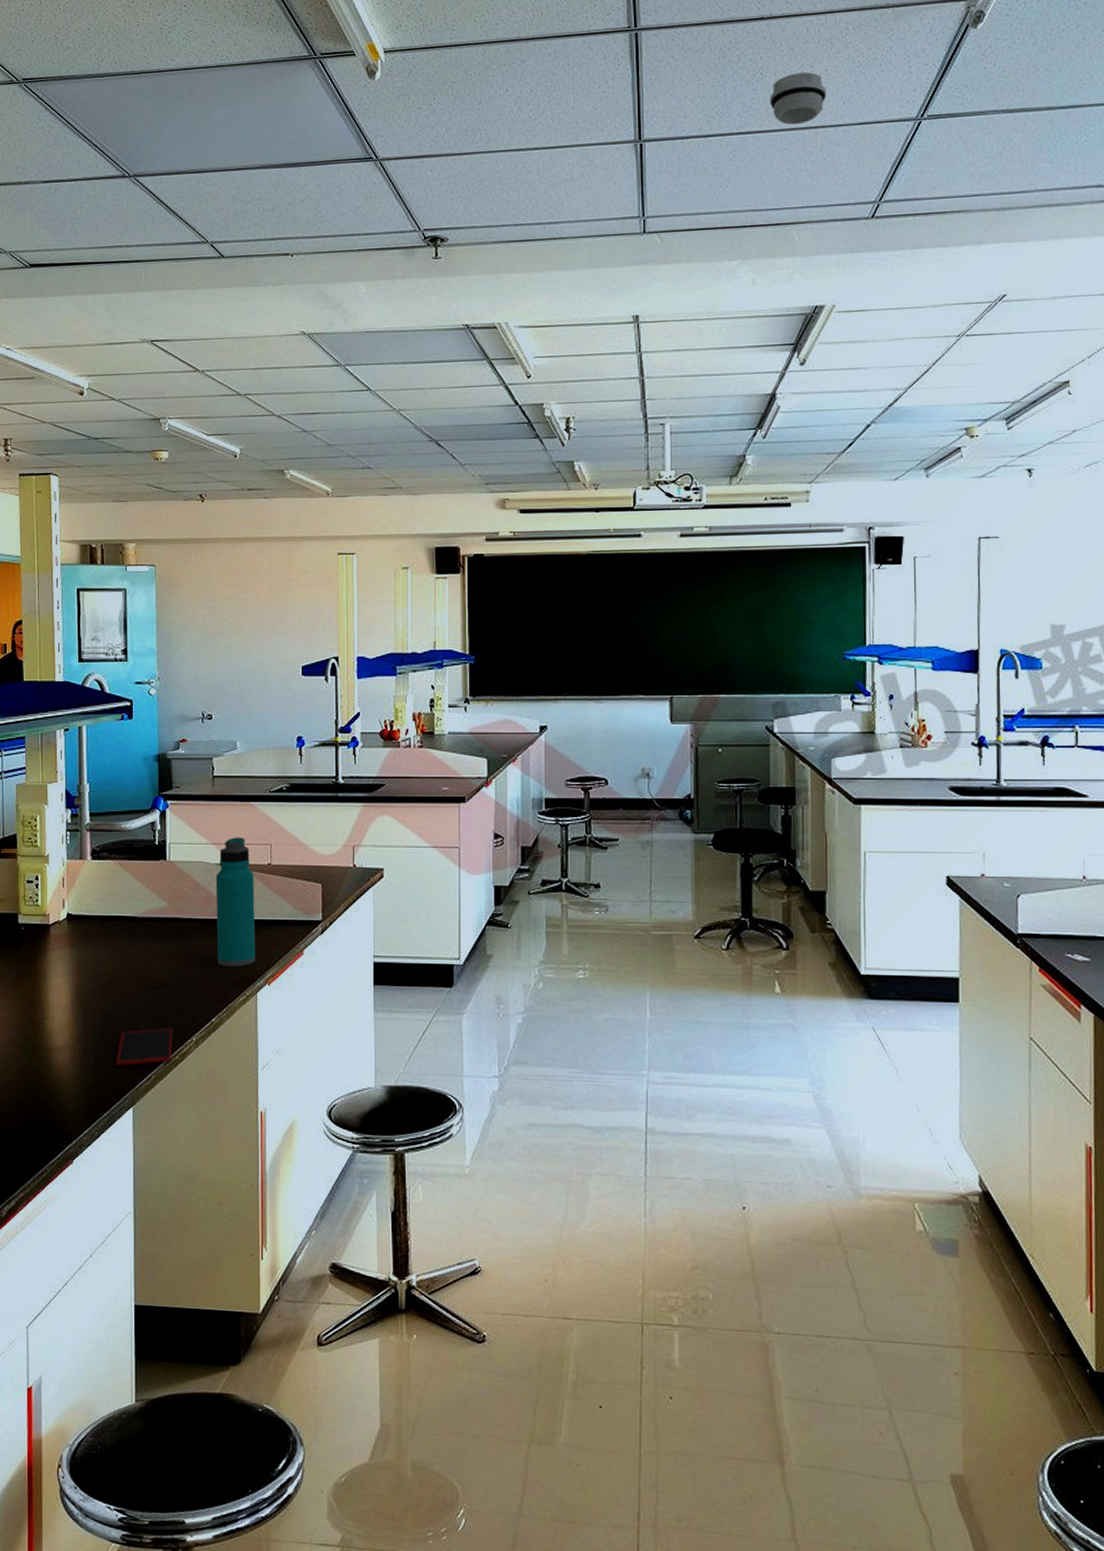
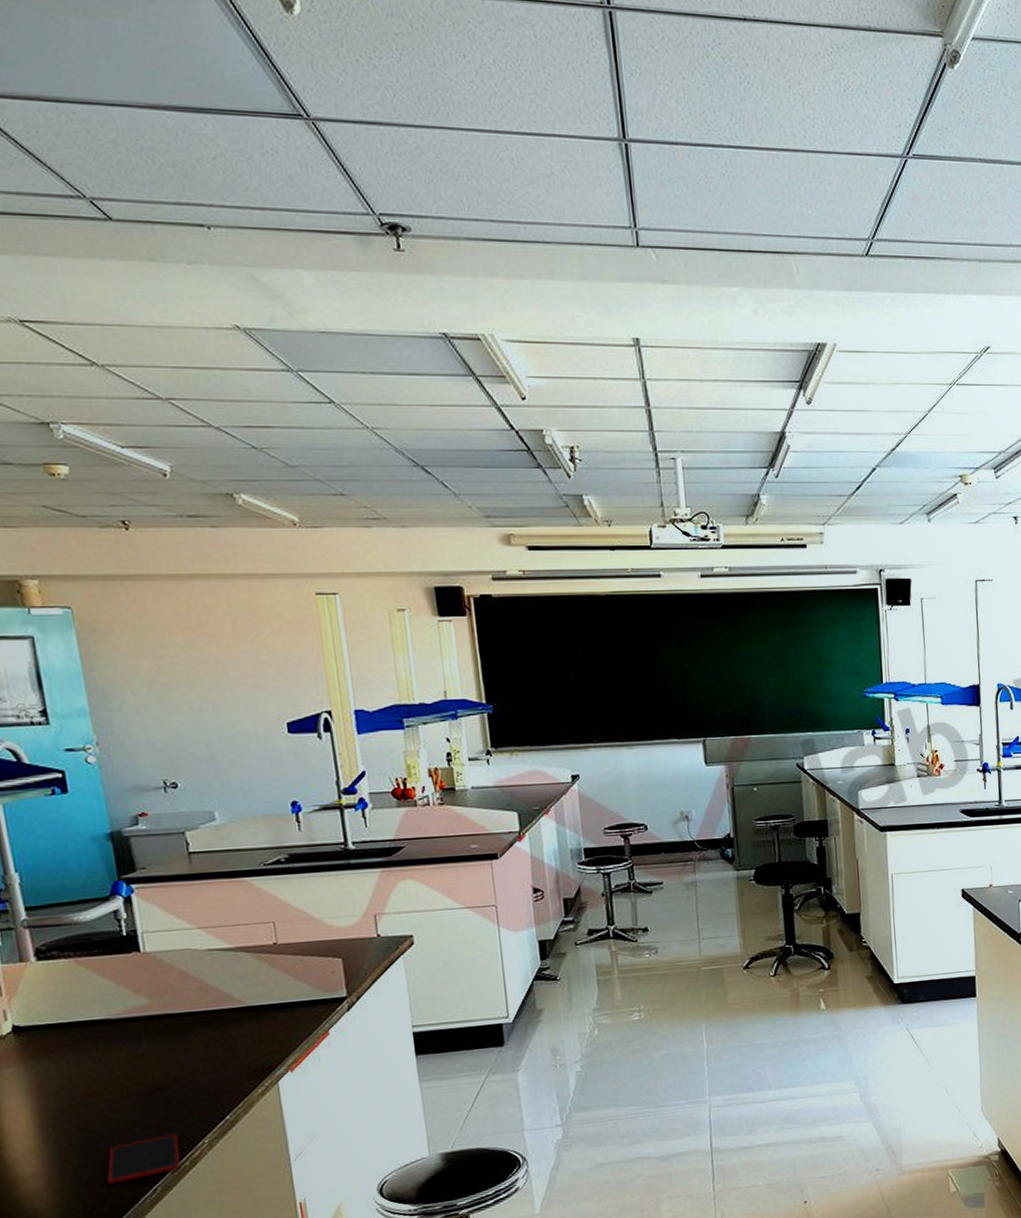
water bottle: present [215,837,256,967] -> none [208,917,273,1060]
smoke detector: present [769,72,827,126] -> none [758,87,816,146]

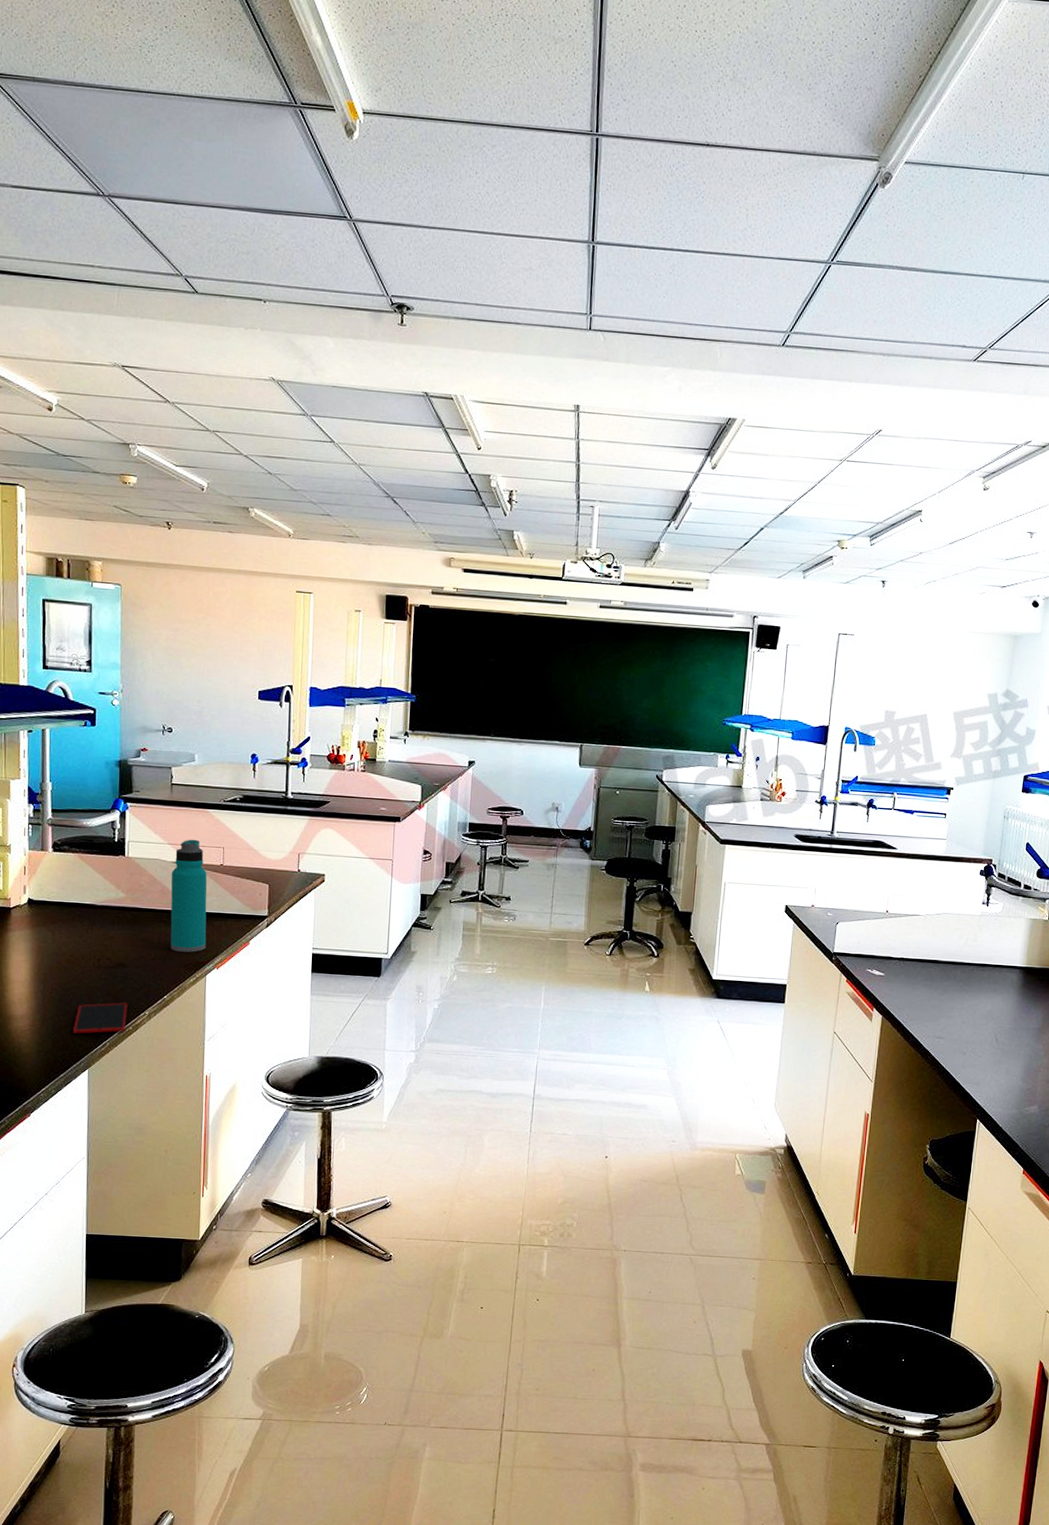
water bottle: none [208,917,273,1060] -> present [170,839,207,953]

